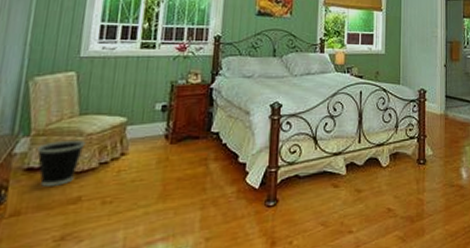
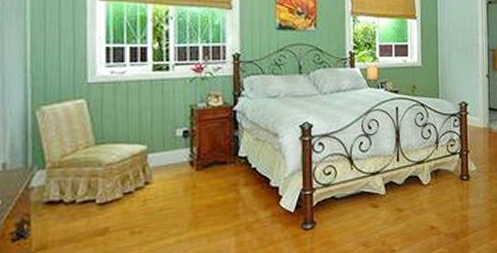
wastebasket: present [37,139,86,186] -> none [55,170,106,219]

